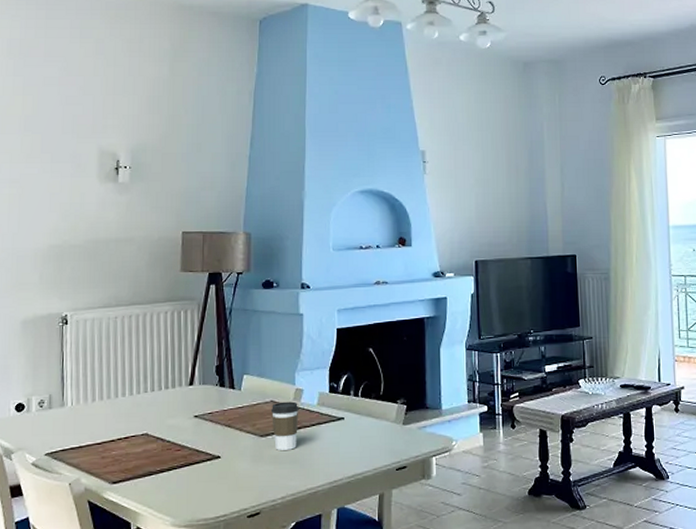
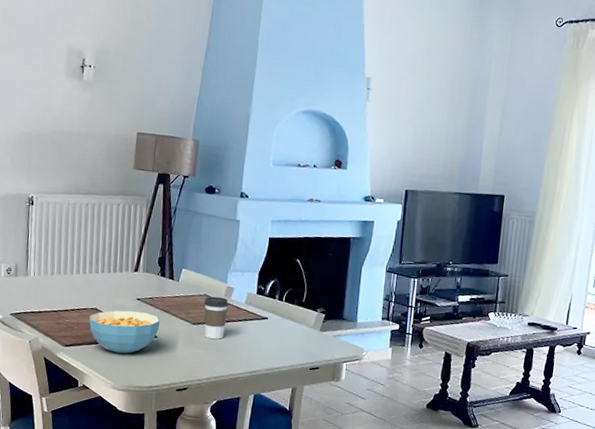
cereal bowl: none [139,431,223,484] -> present [89,310,161,354]

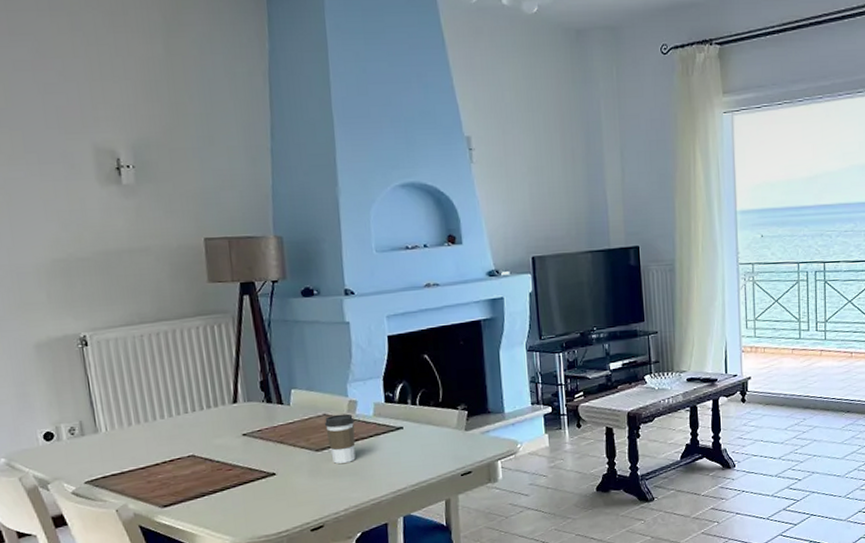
cereal bowl: present [89,310,161,354] -> none [187,448,277,503]

